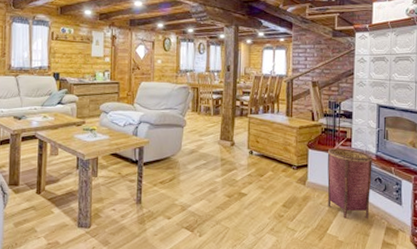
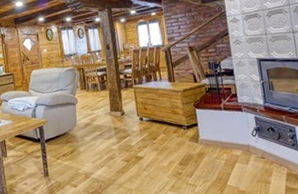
woven basket: present [327,148,373,219] -> none [214,103,267,169]

